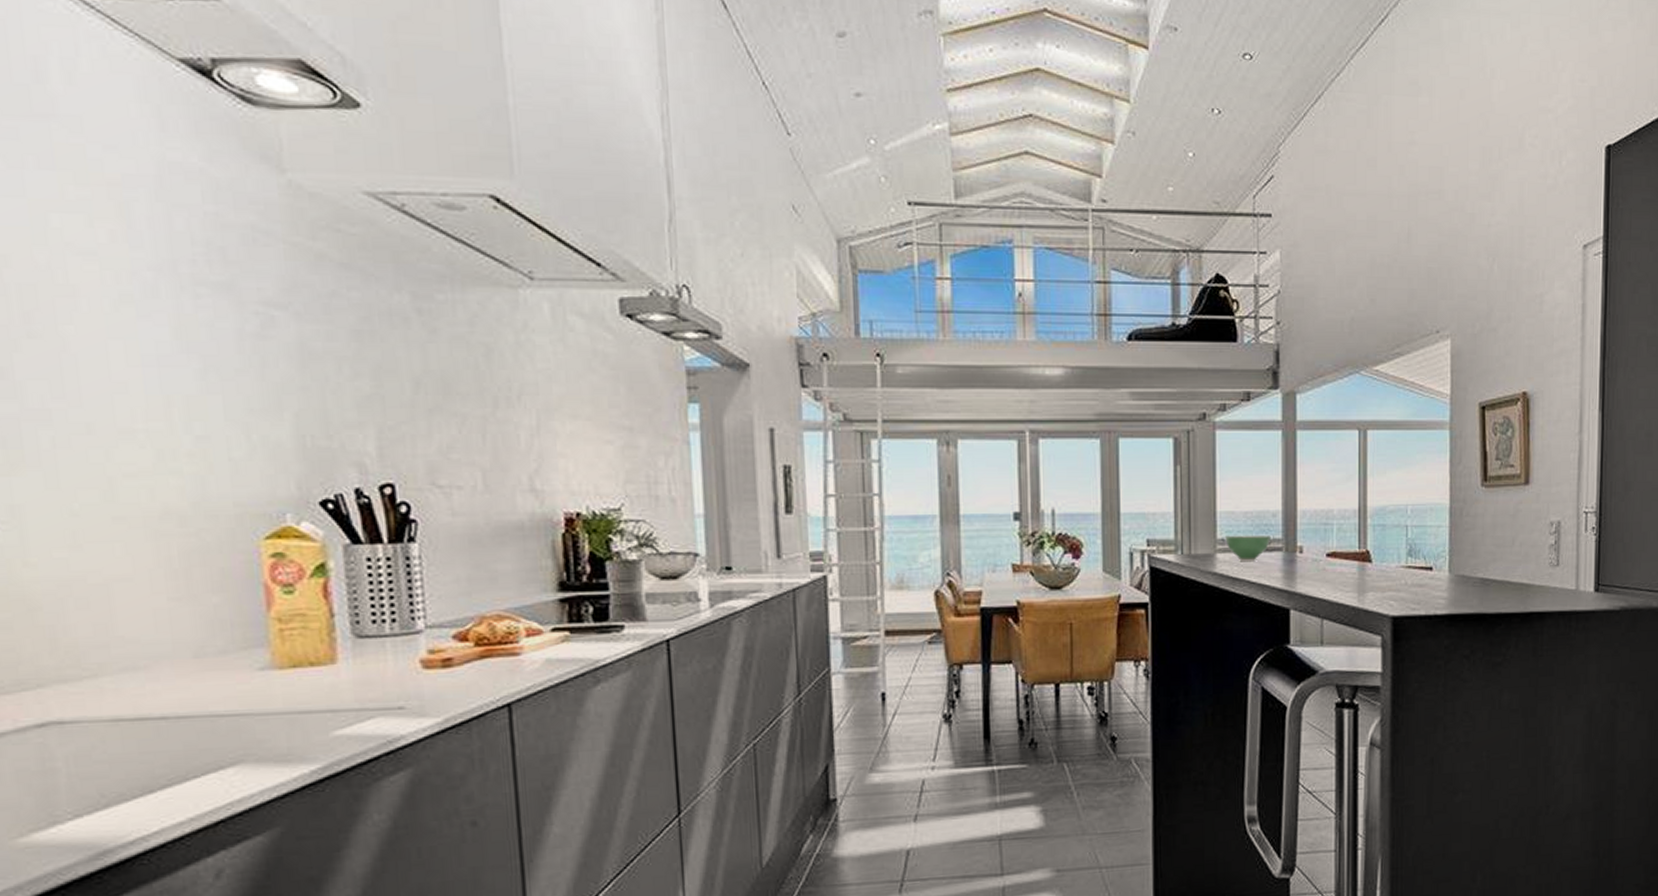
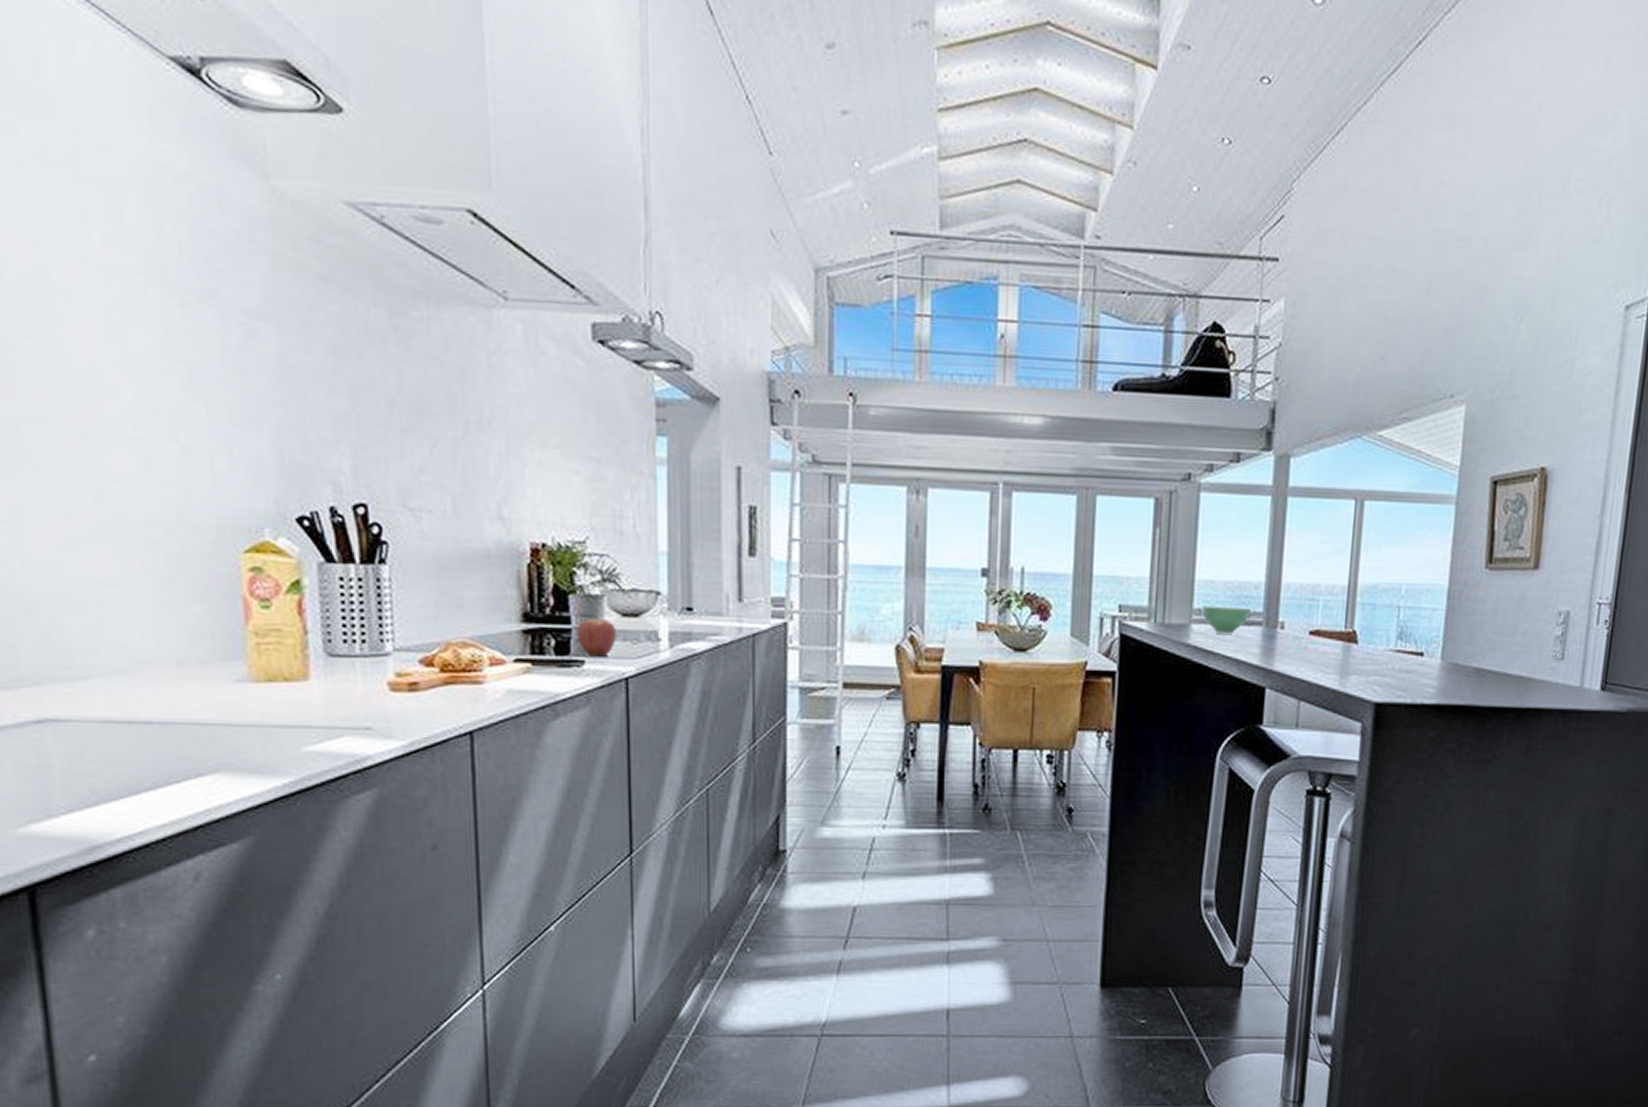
fruit: none [615,580,655,621] -> present [577,615,616,656]

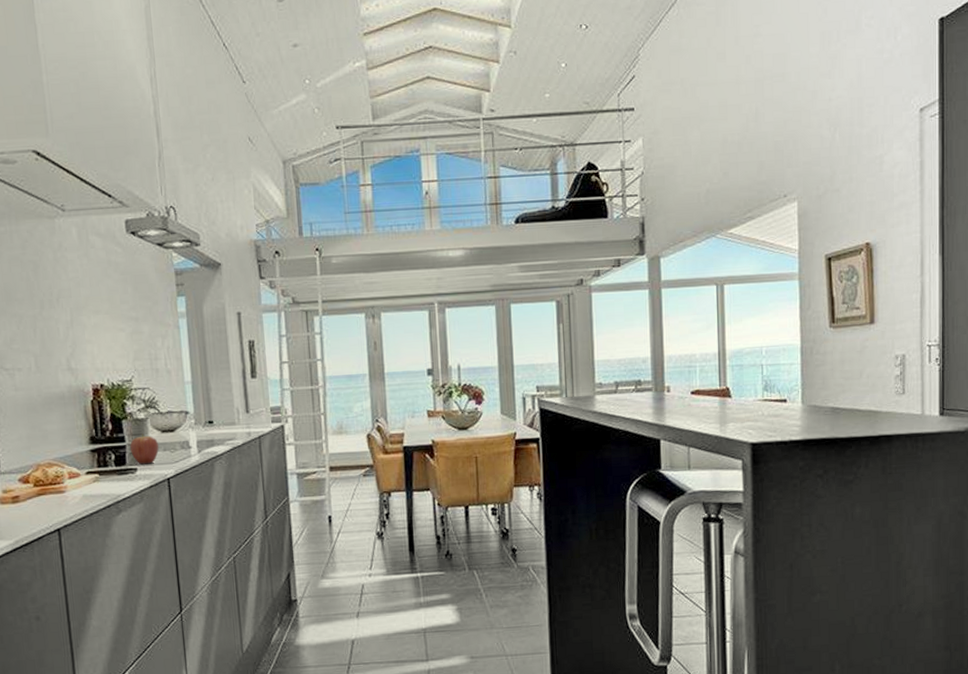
bowl: present [1201,605,1252,635] -> none [602,378,642,402]

